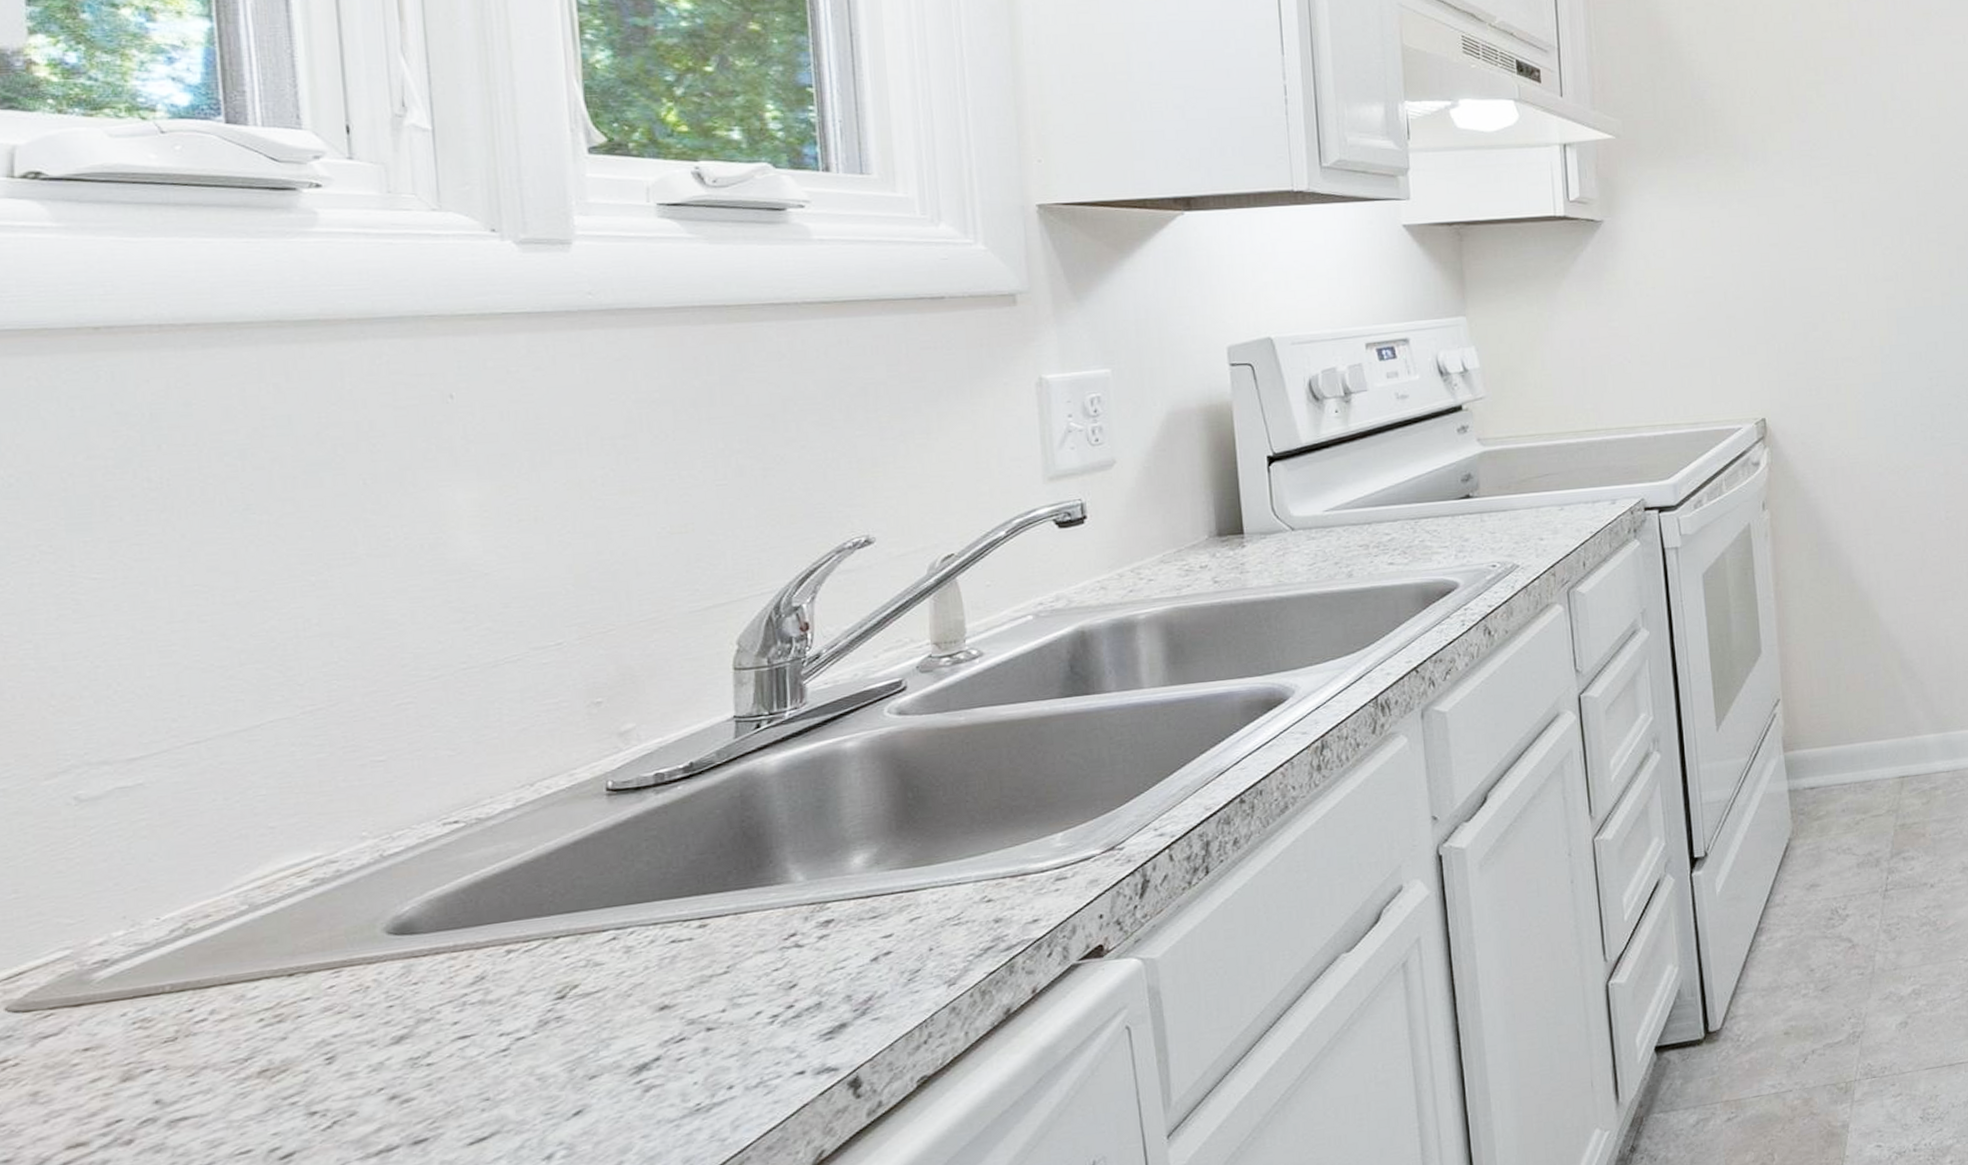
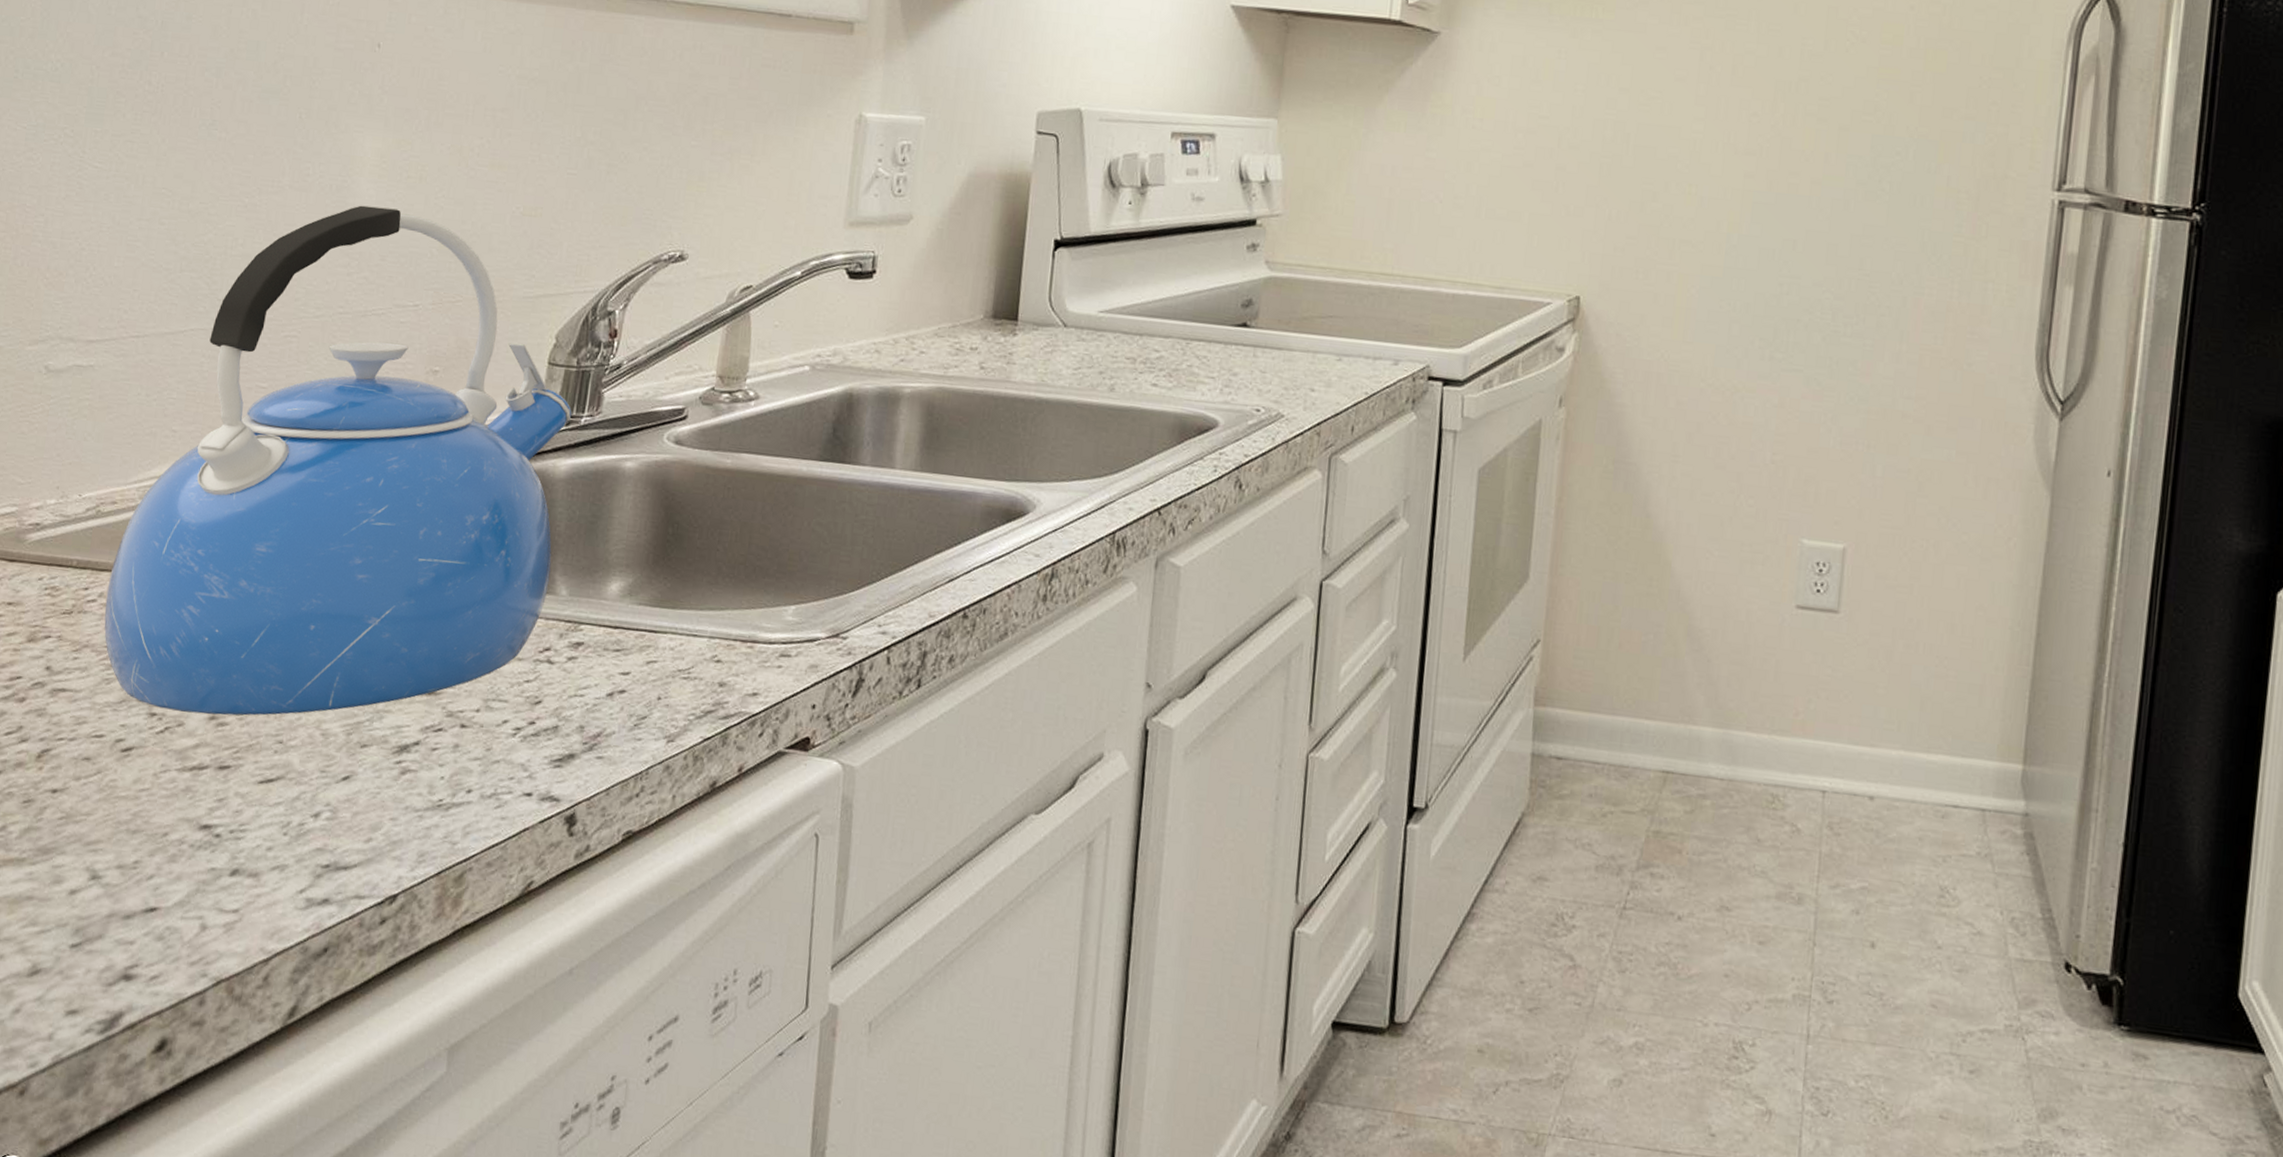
kettle: none [219,554,782,1106] -> present [104,205,572,716]

